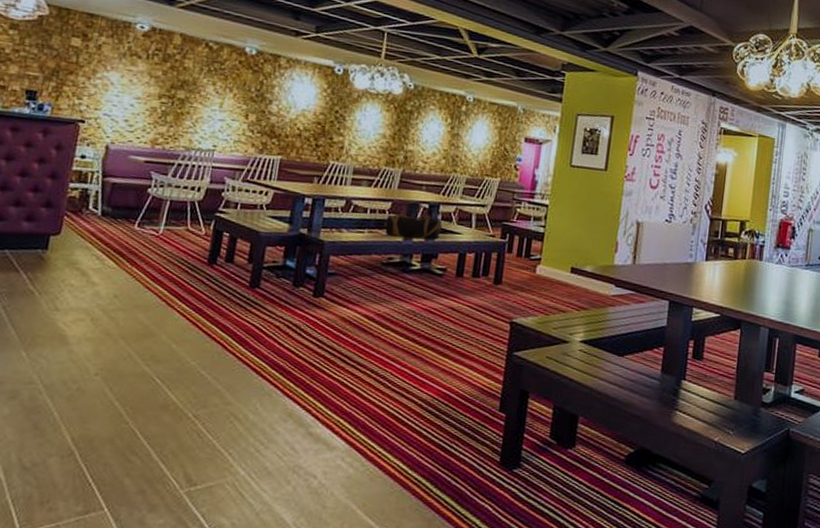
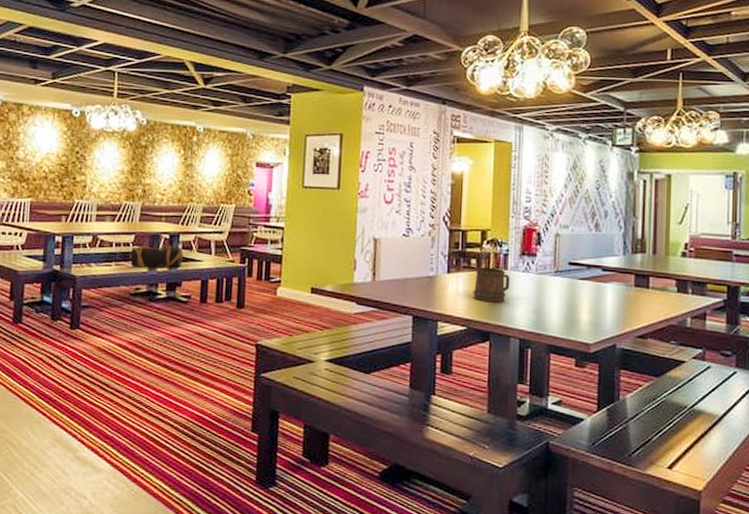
beer mug: none [728,256,764,293] -> present [473,267,510,303]

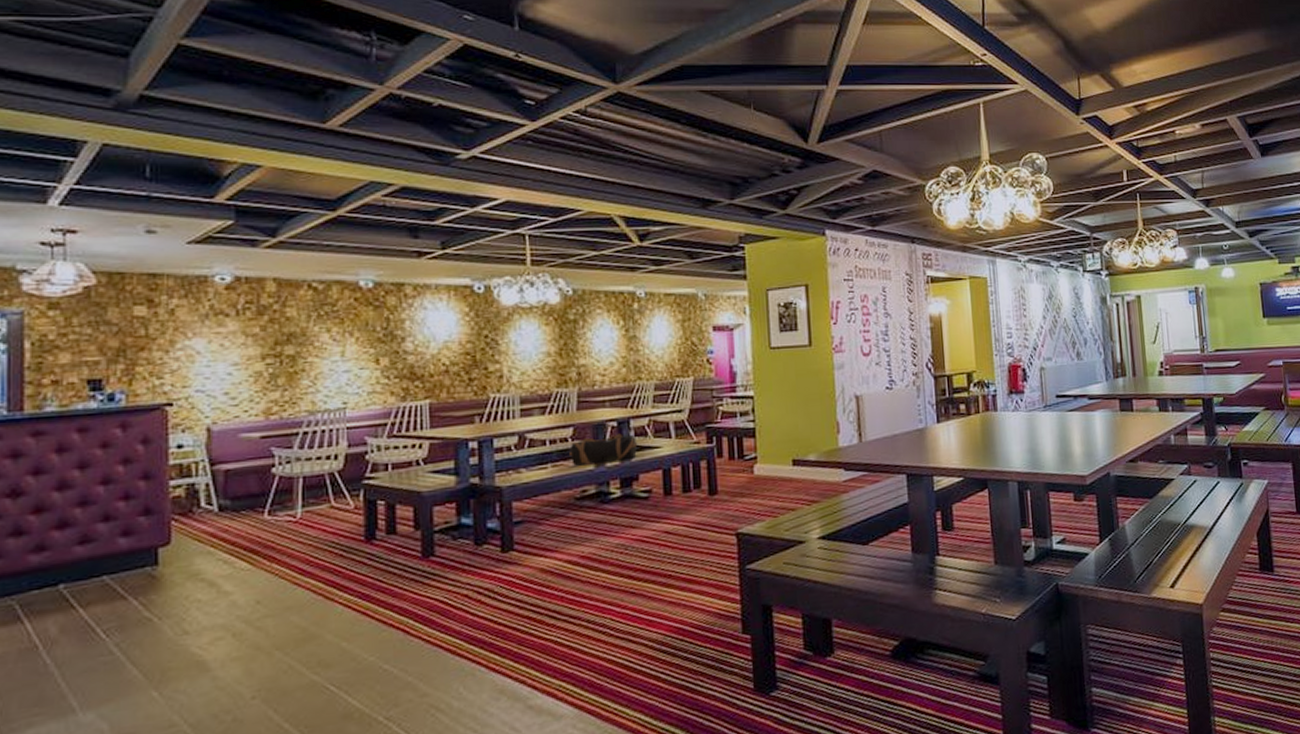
beer mug: present [473,267,510,303] -> none [965,410,1002,449]

